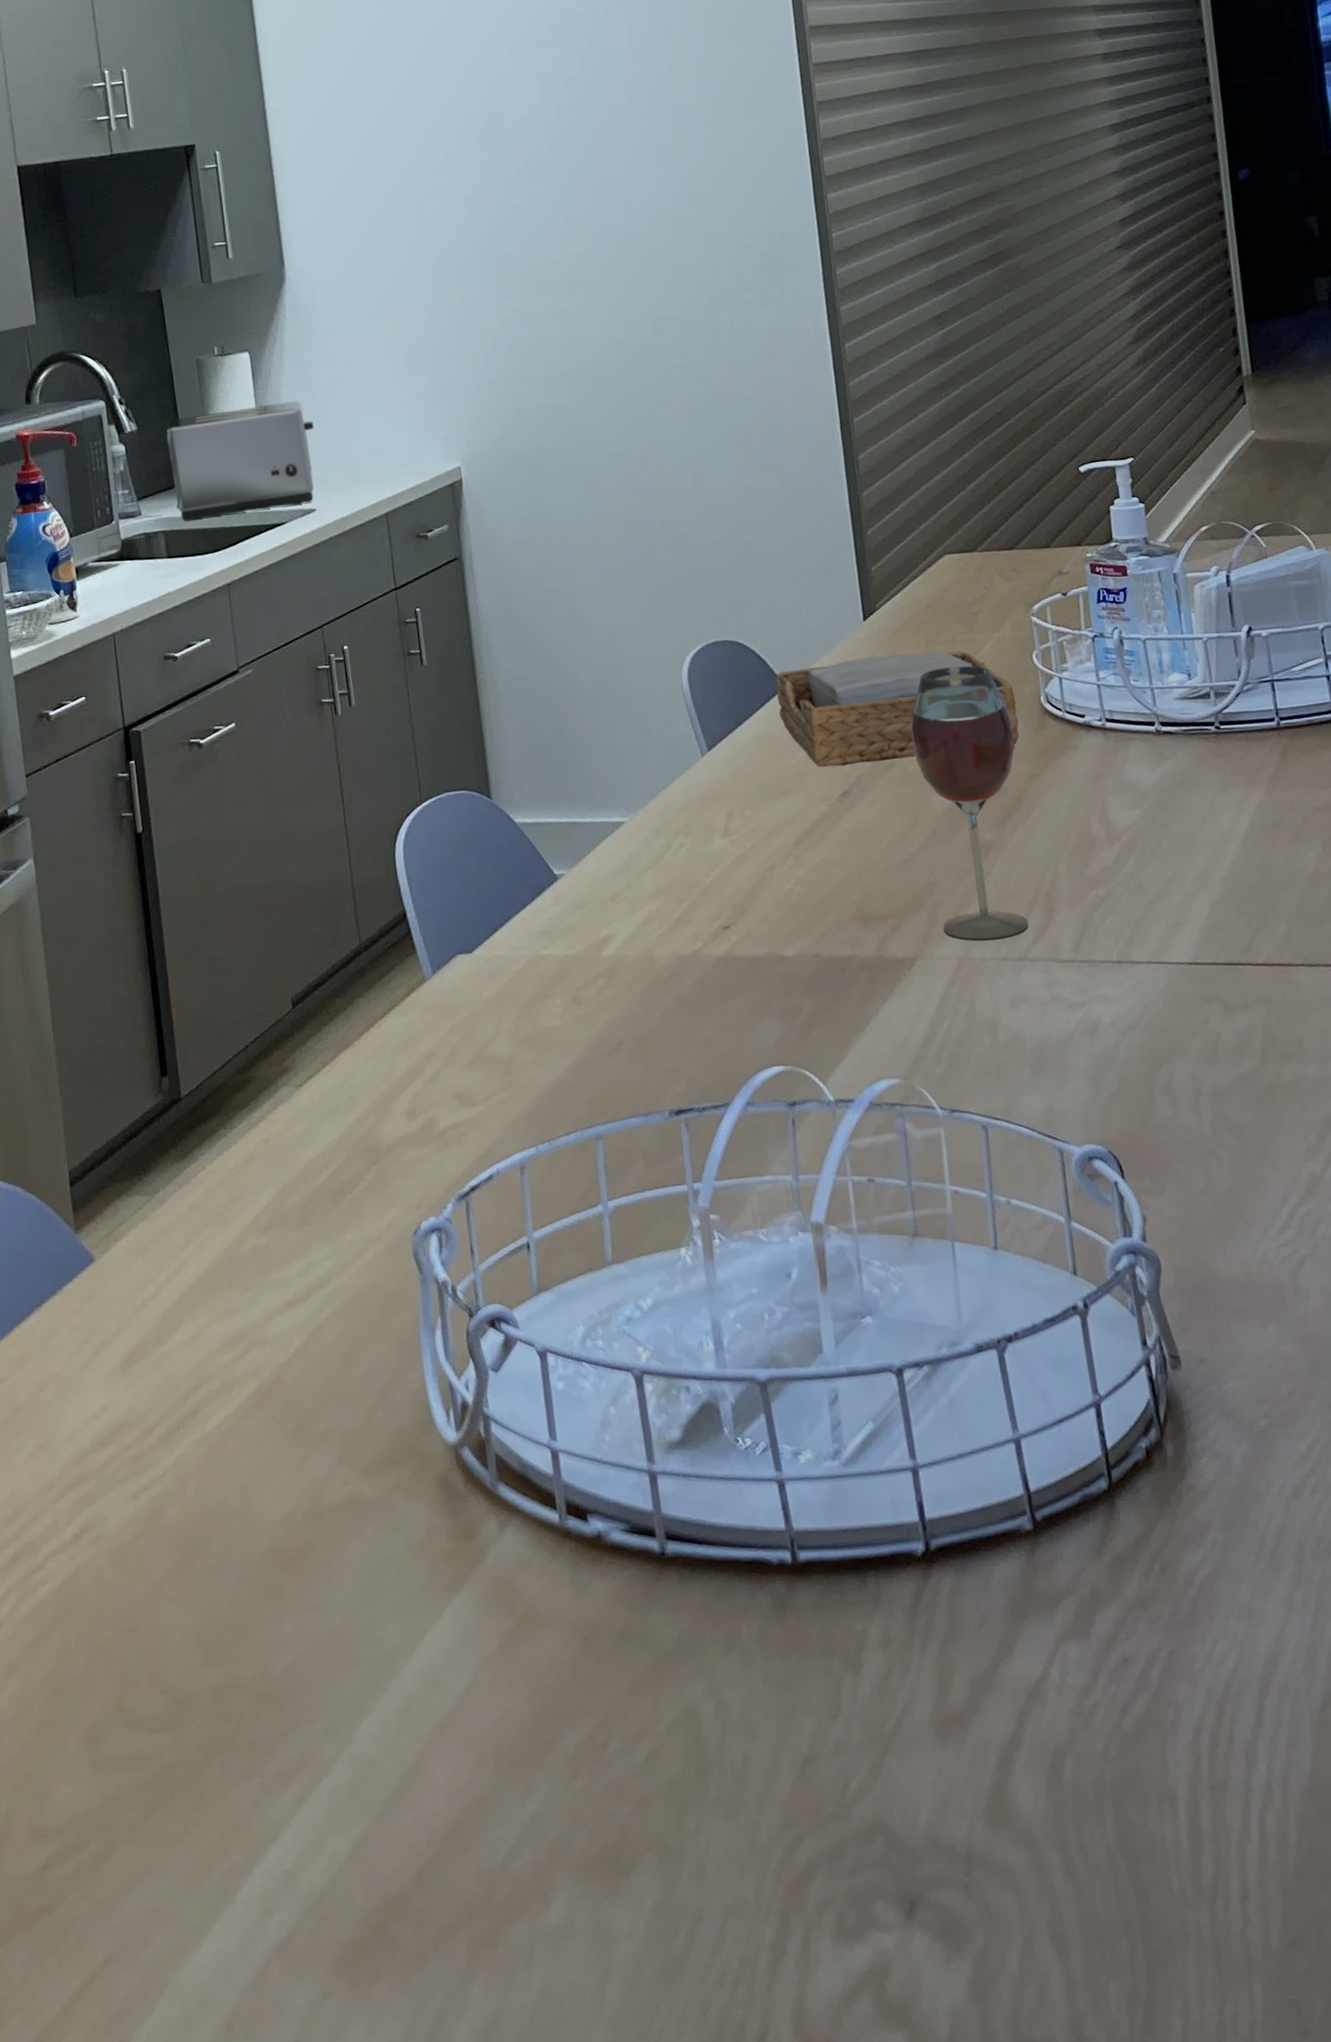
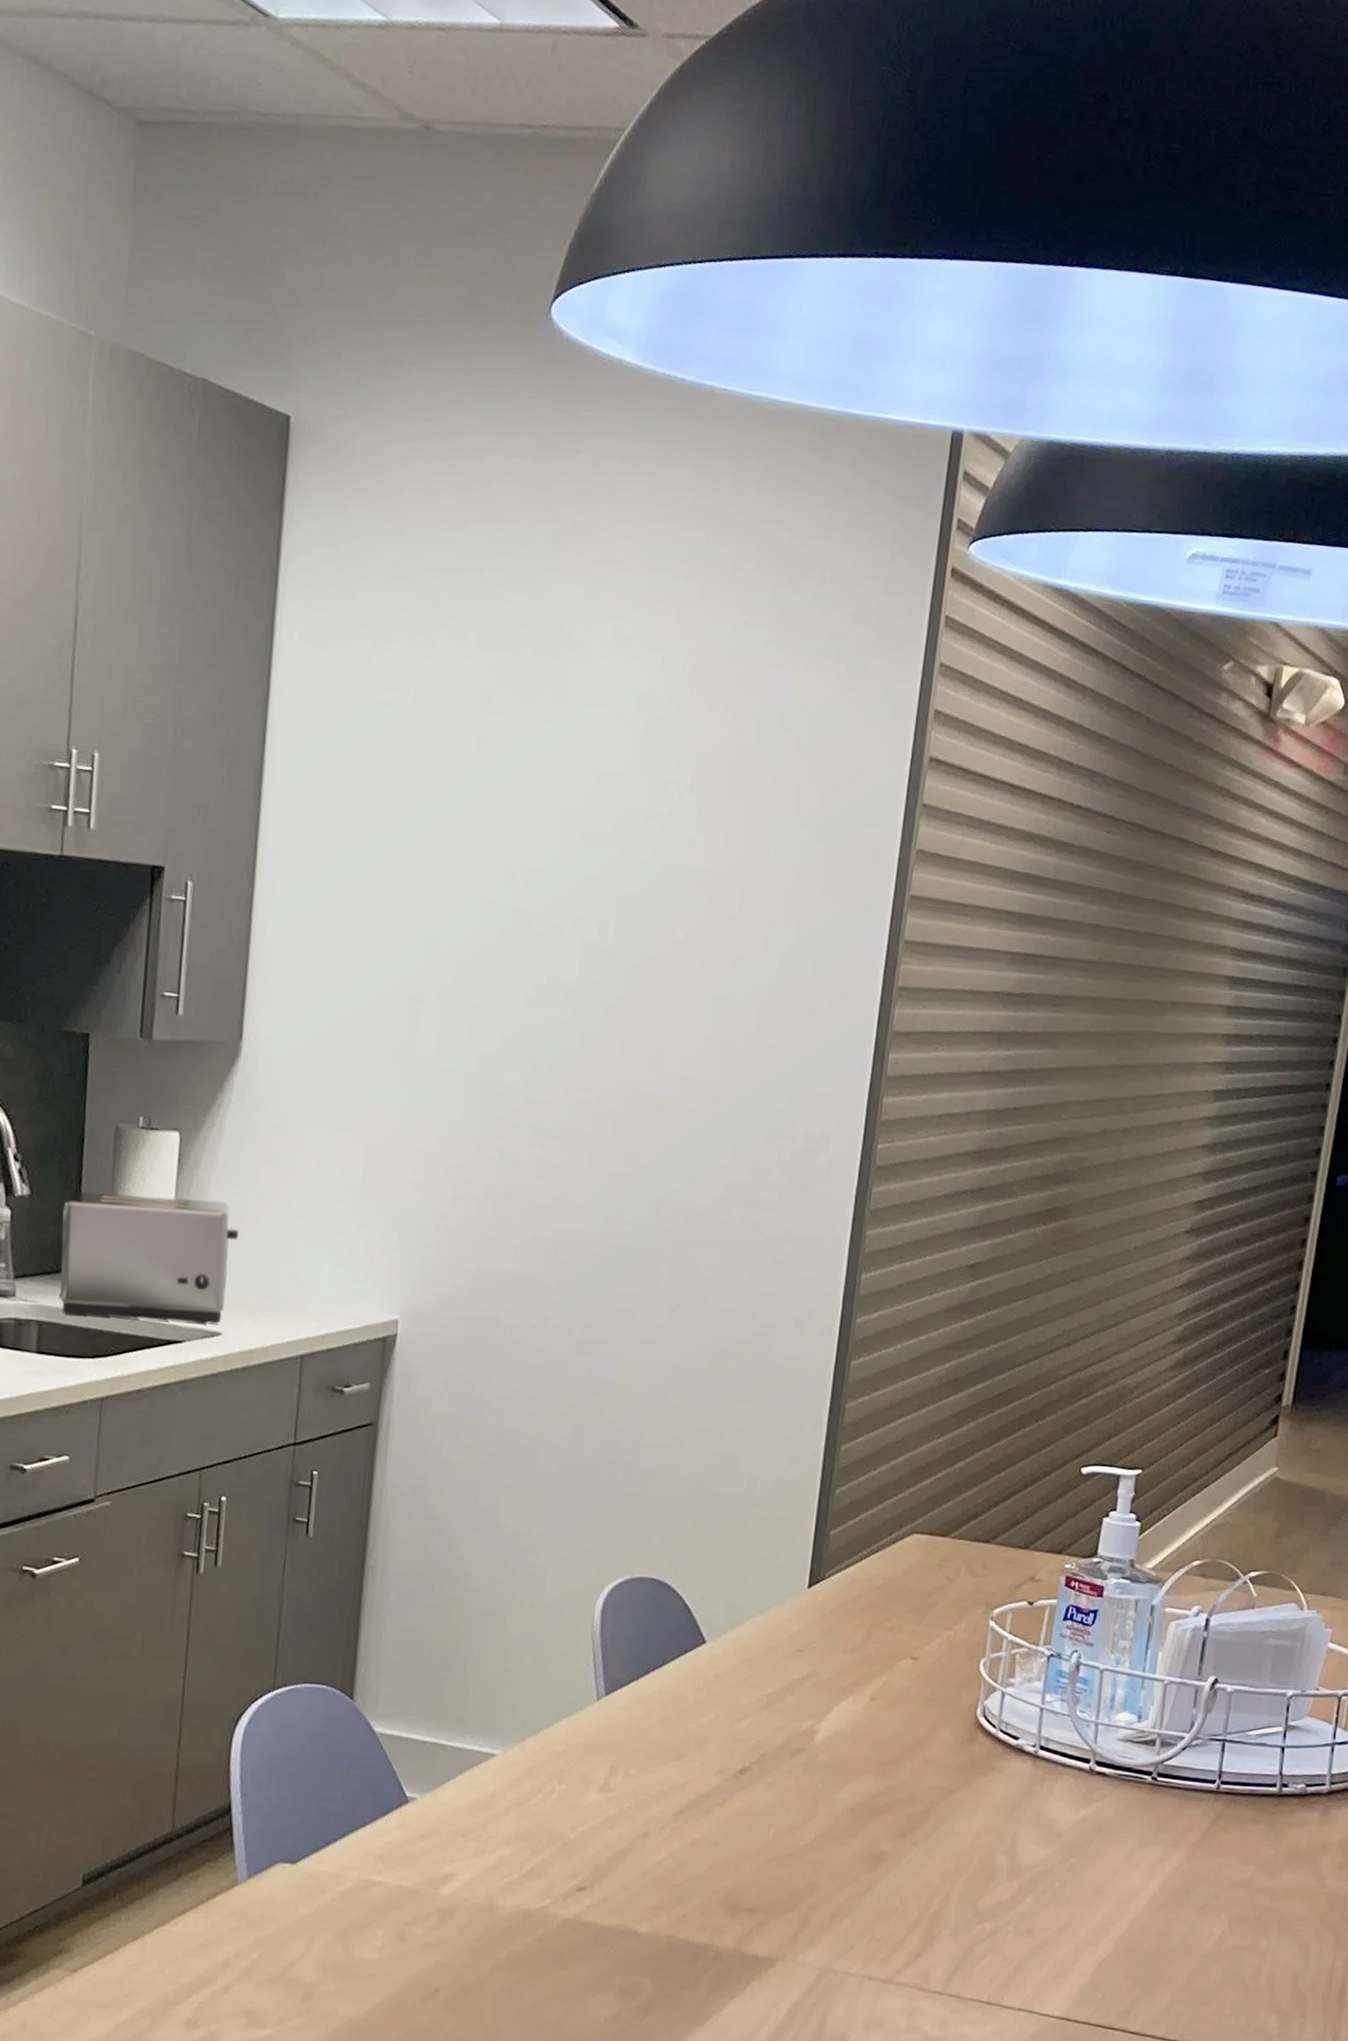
napkin holder: present [775,650,1019,767] -> none [692,1625,951,1754]
wineglass: present [910,666,1029,942] -> none [813,1656,941,1957]

